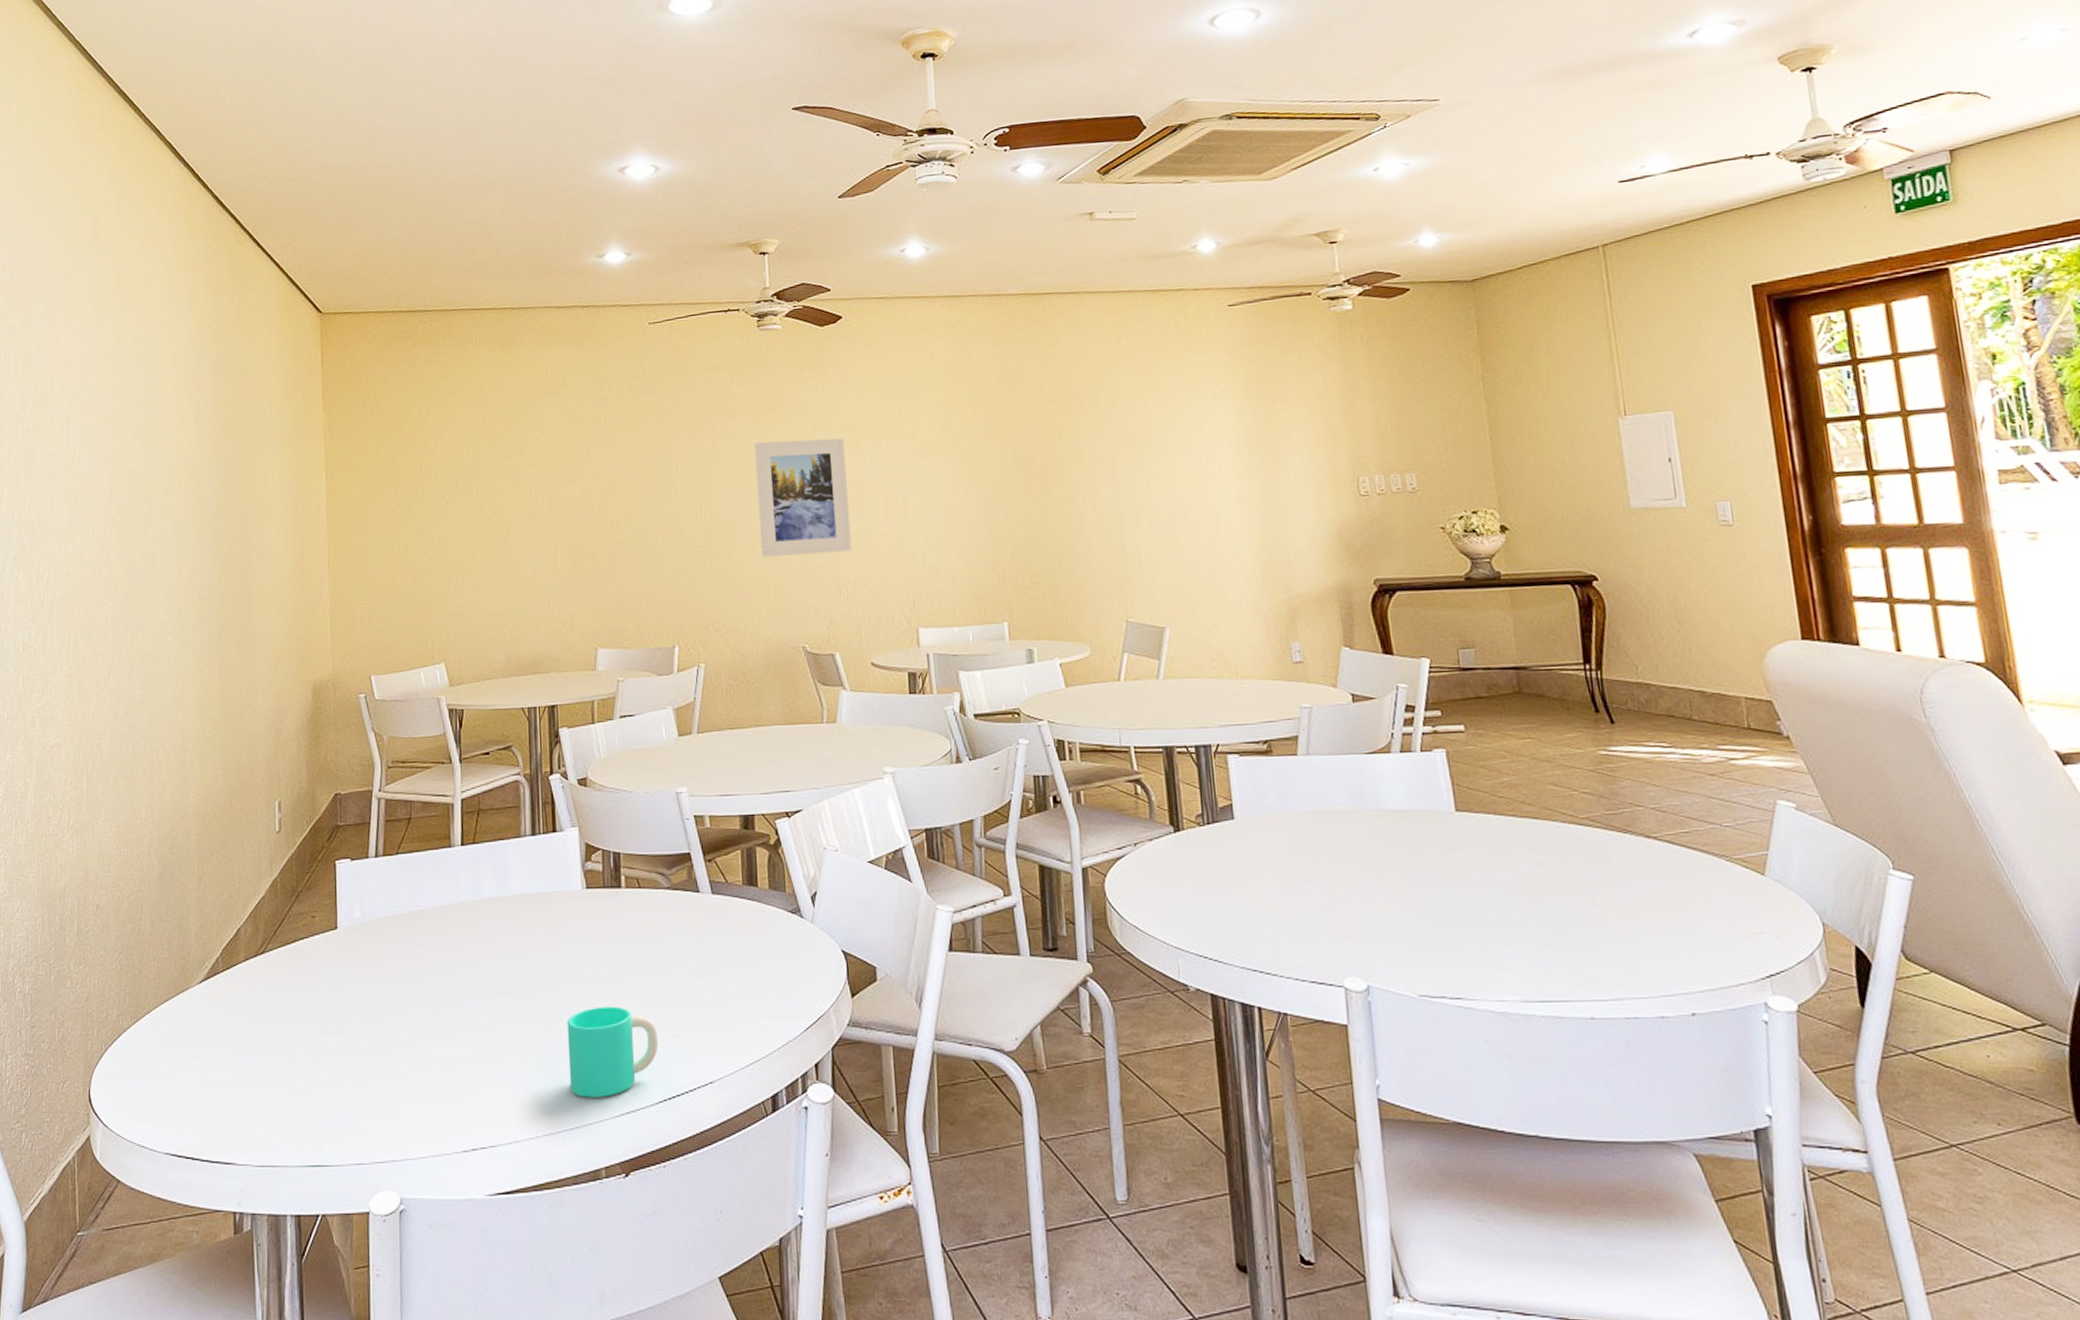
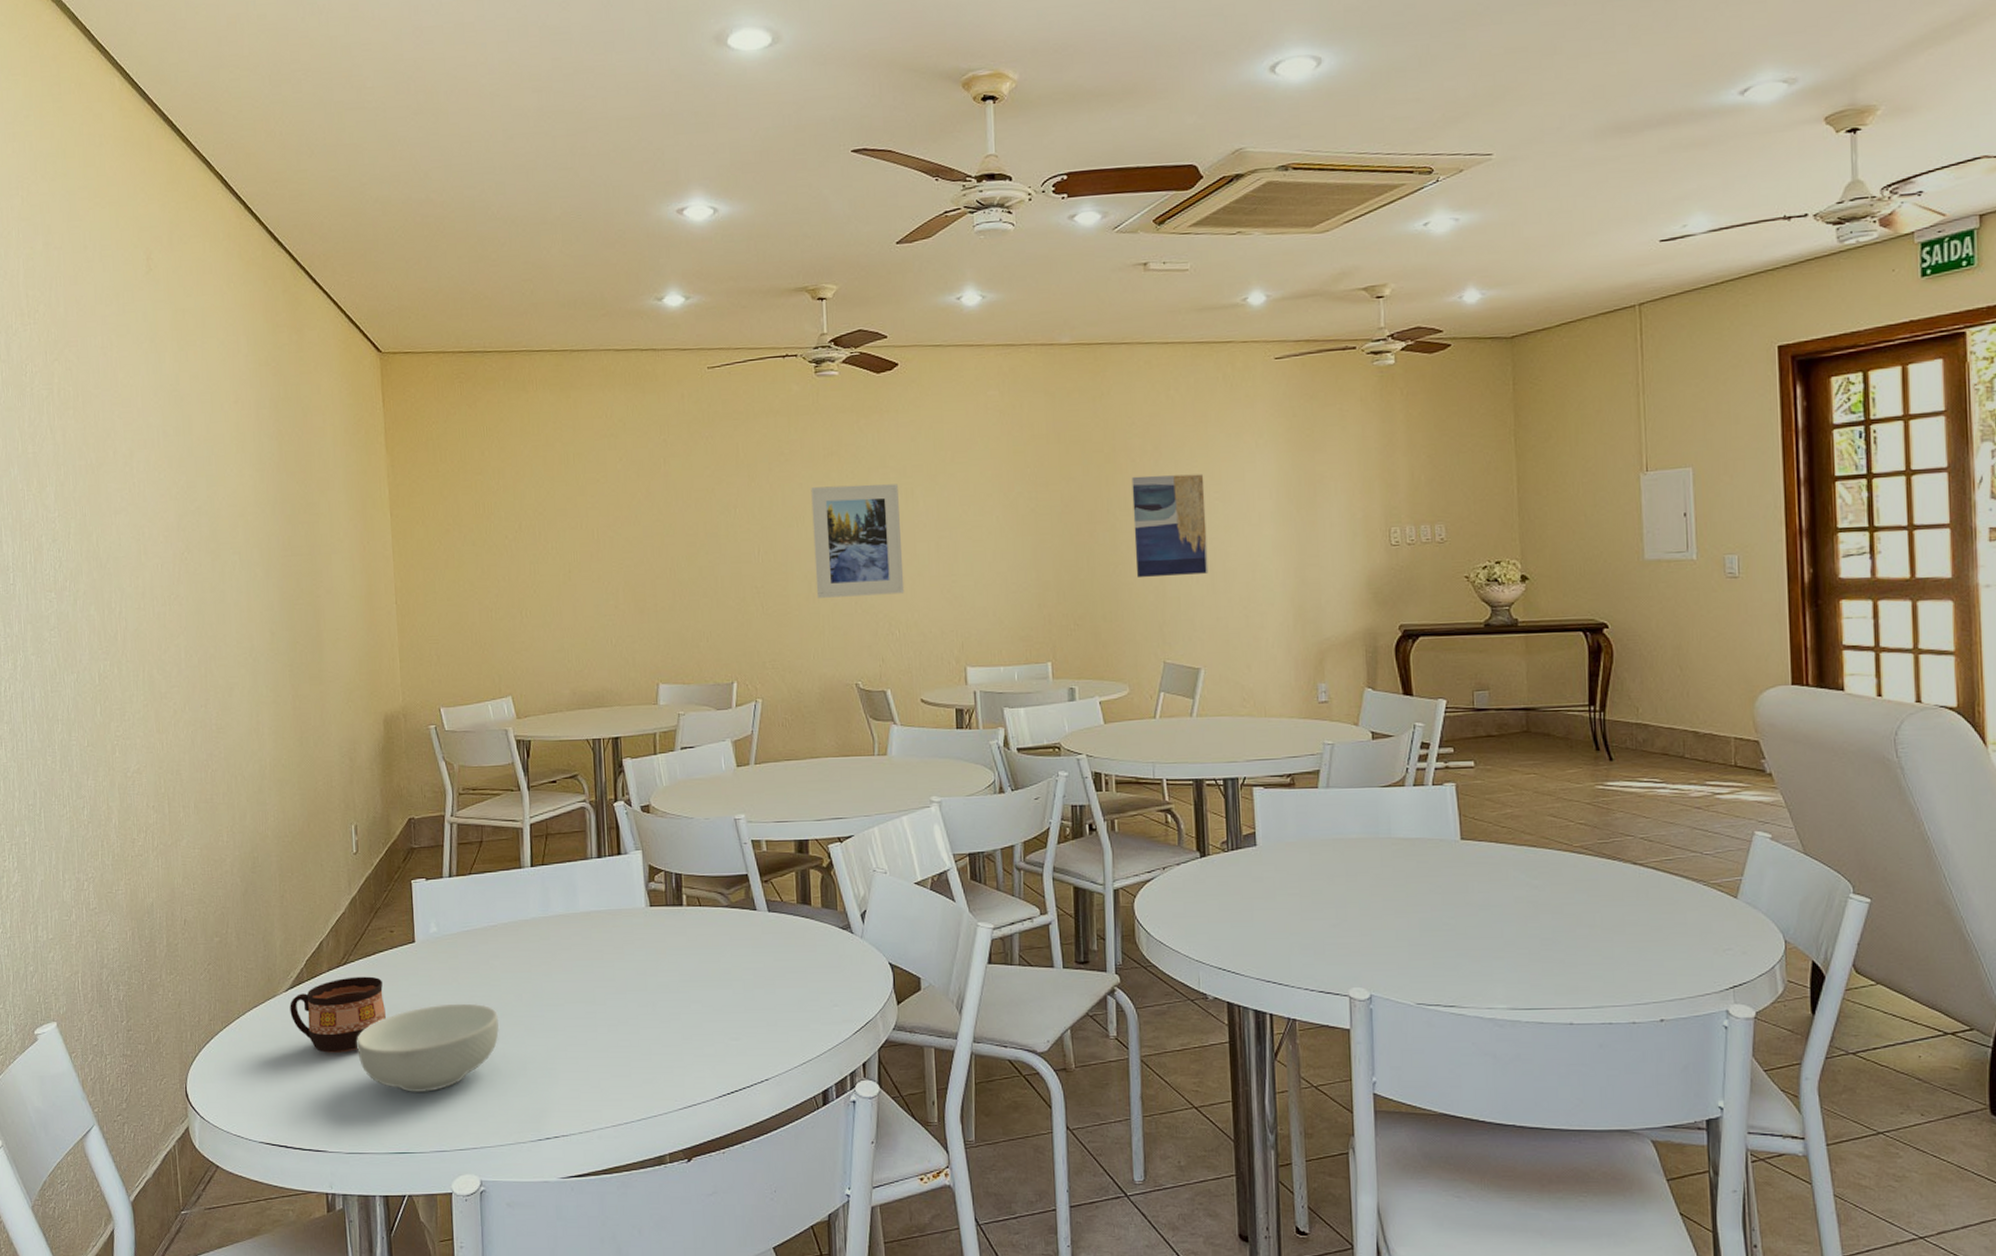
cup: none [203,966,304,1052] -> present [290,976,386,1053]
cereal bowl: none [272,996,425,1097] -> present [357,1003,500,1092]
cup: present [567,1006,659,1098] -> none [632,1012,718,1093]
wall art: none [1085,424,1169,532] -> present [1131,474,1208,577]

